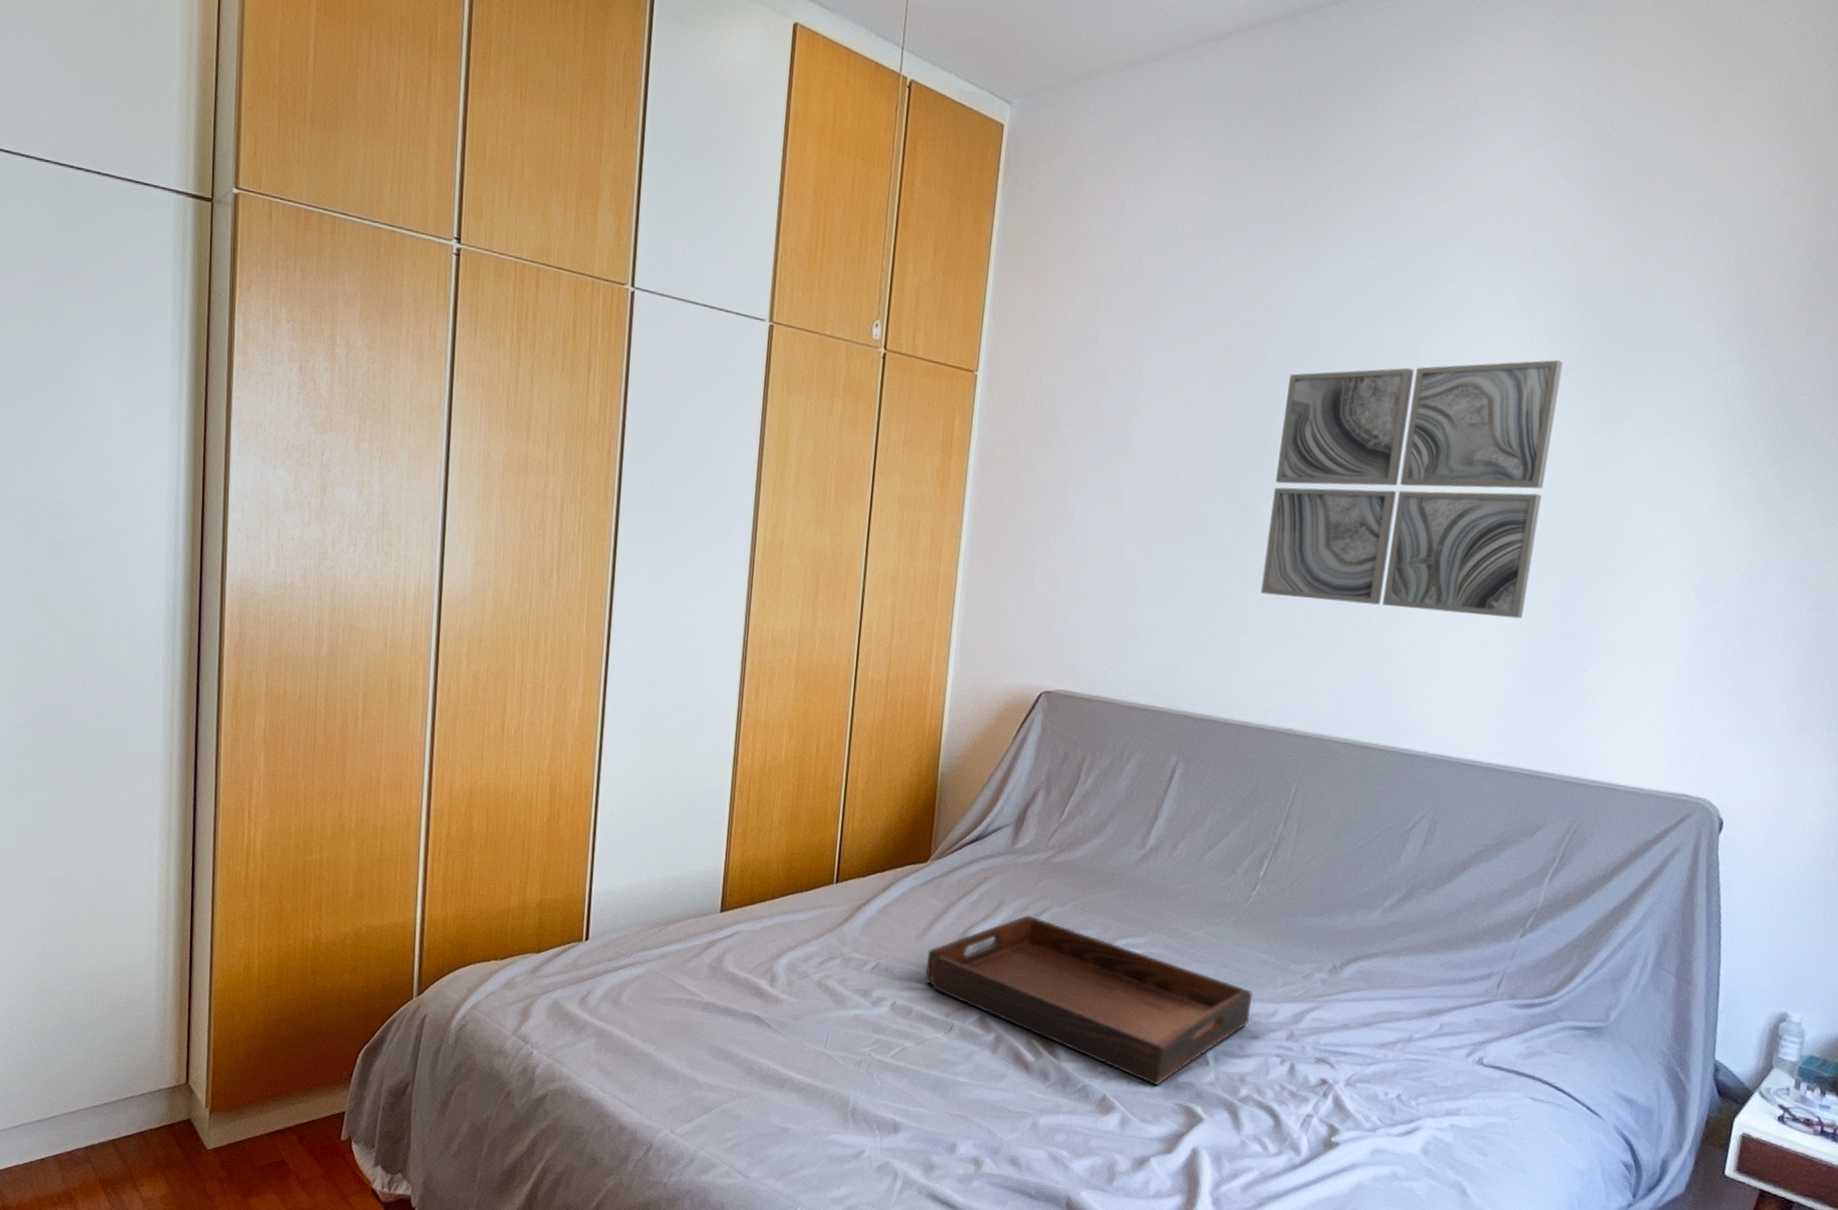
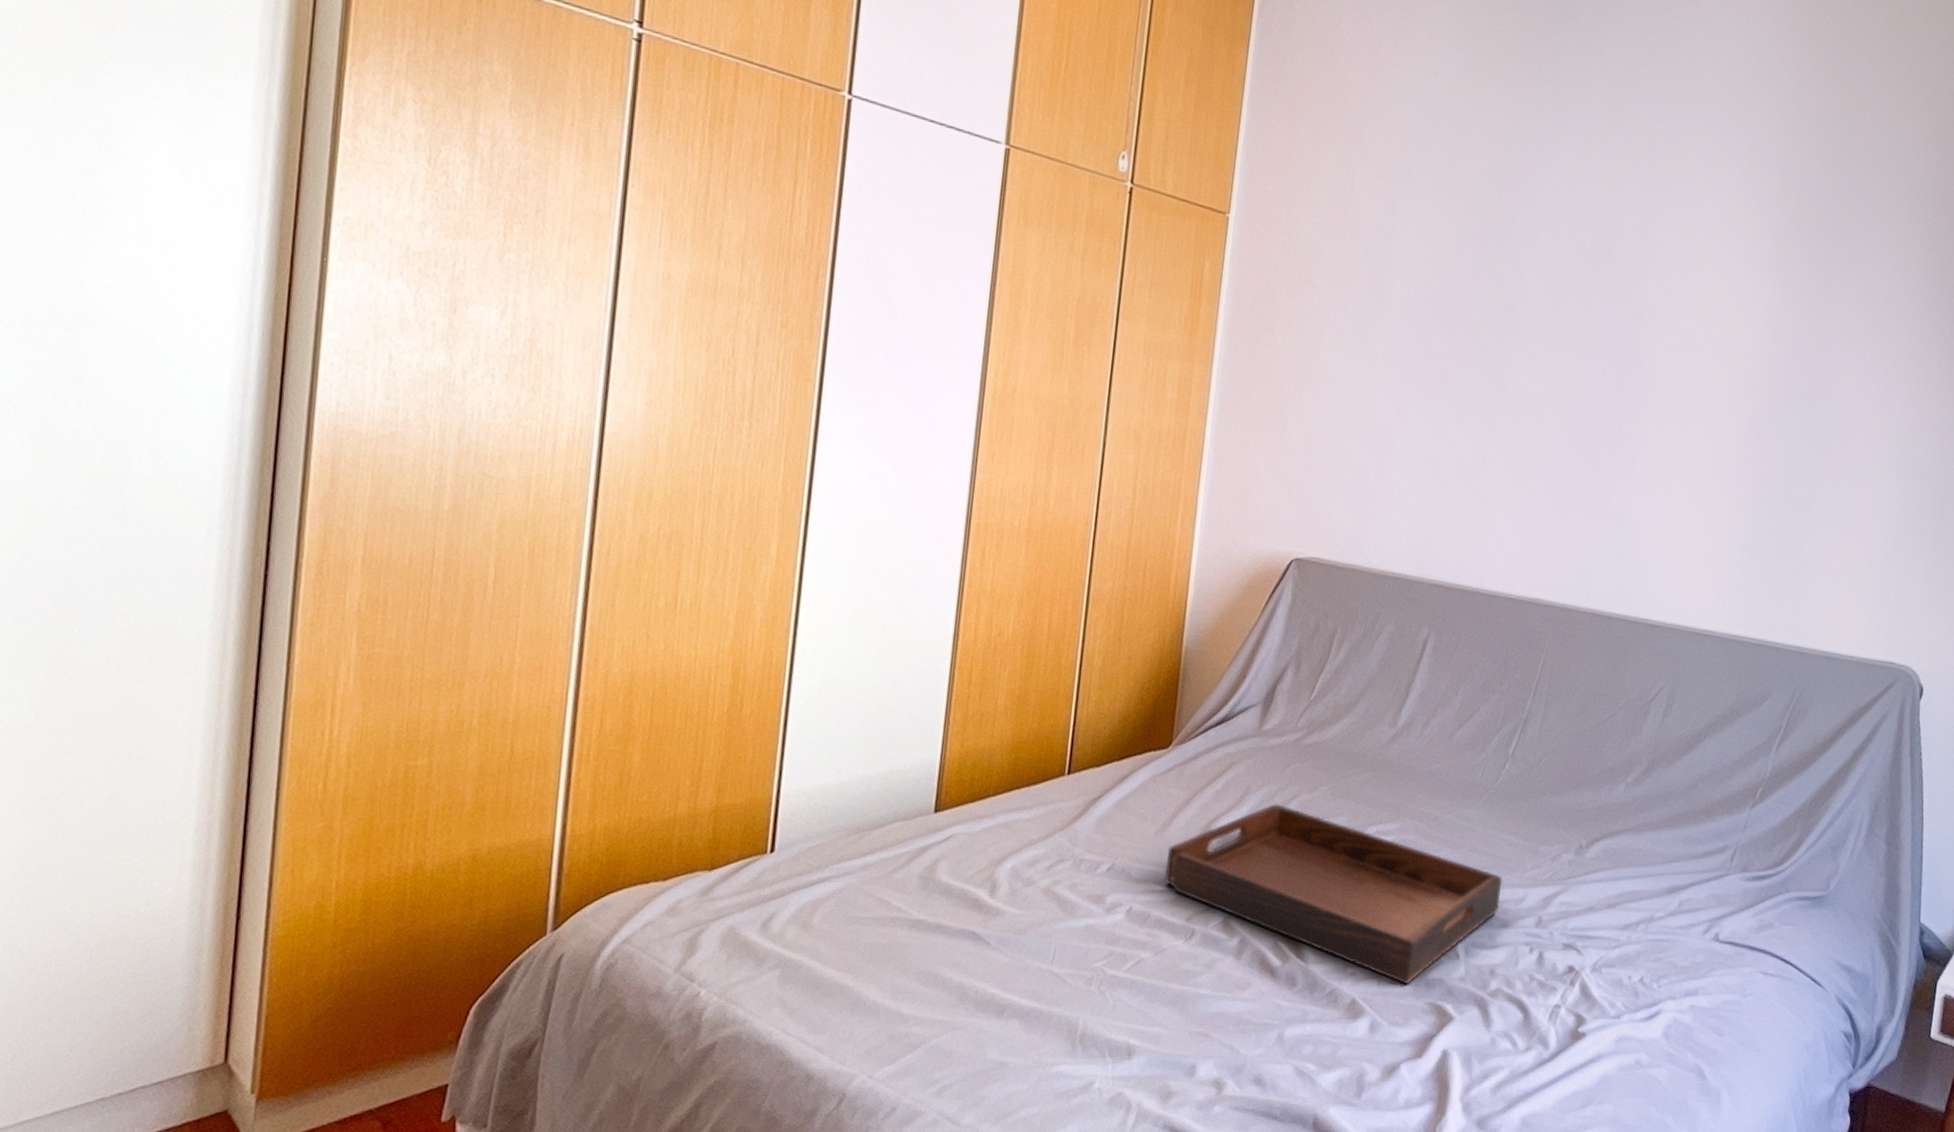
wall art: present [1260,360,1563,619] -> none [1510,235,1782,489]

